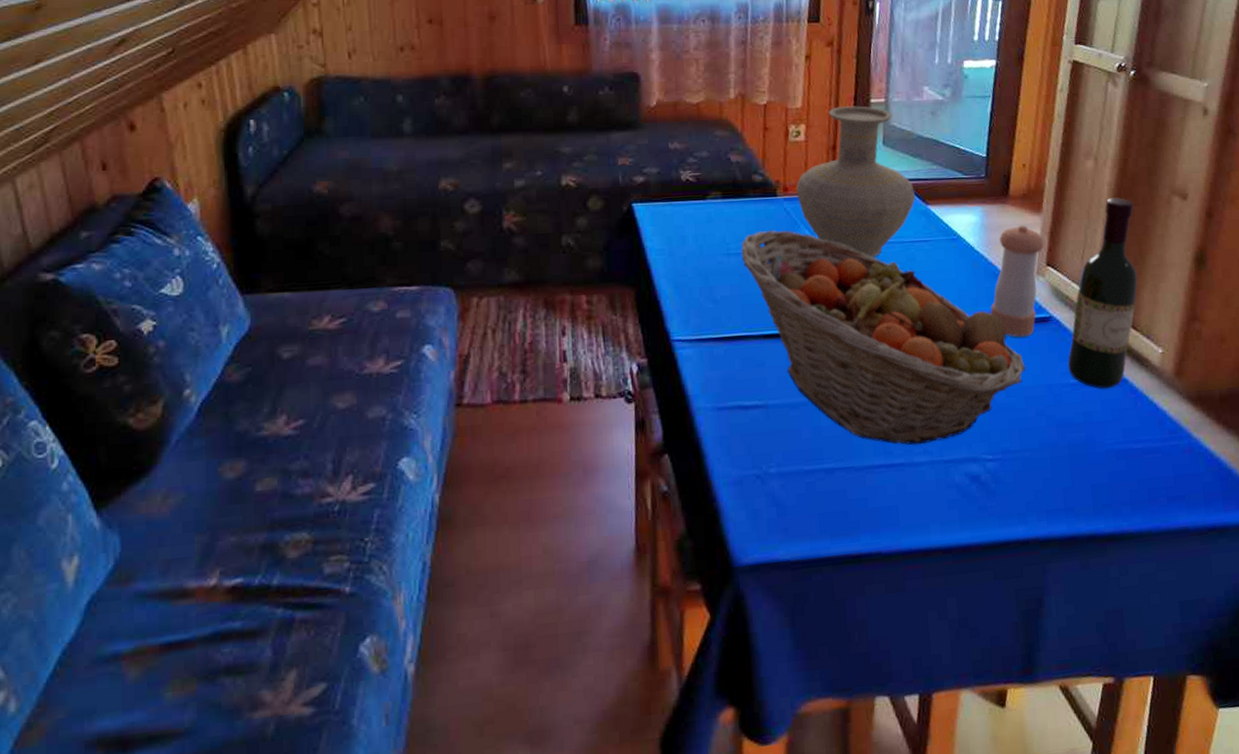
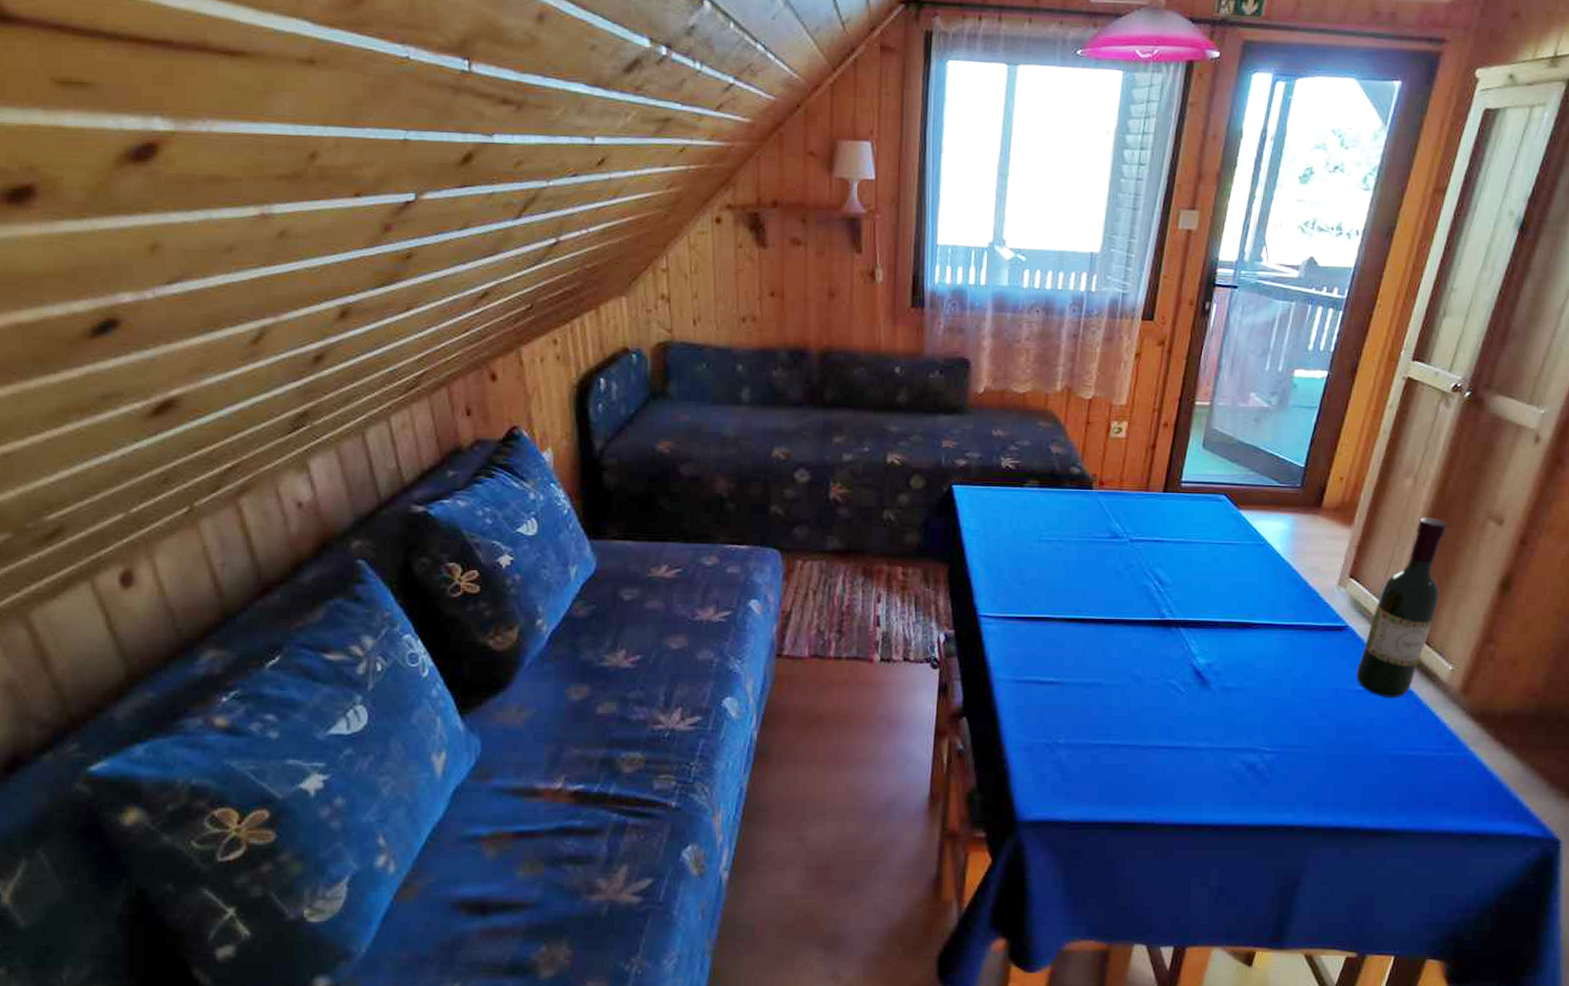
fruit basket: present [741,230,1026,445] -> none [1052,520,1314,732]
vase: present [796,106,916,258] -> none [1112,406,1229,555]
pepper shaker: present [990,225,1045,338] -> none [1287,536,1351,643]

